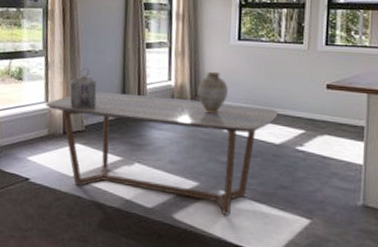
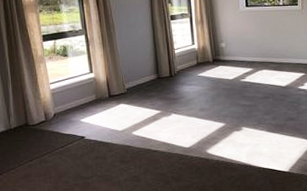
dining table: present [45,91,278,215] -> none [91,58,283,145]
lantern: present [70,67,97,110] -> none [110,40,134,76]
ceramic jug: present [197,71,228,114] -> none [217,33,242,68]

